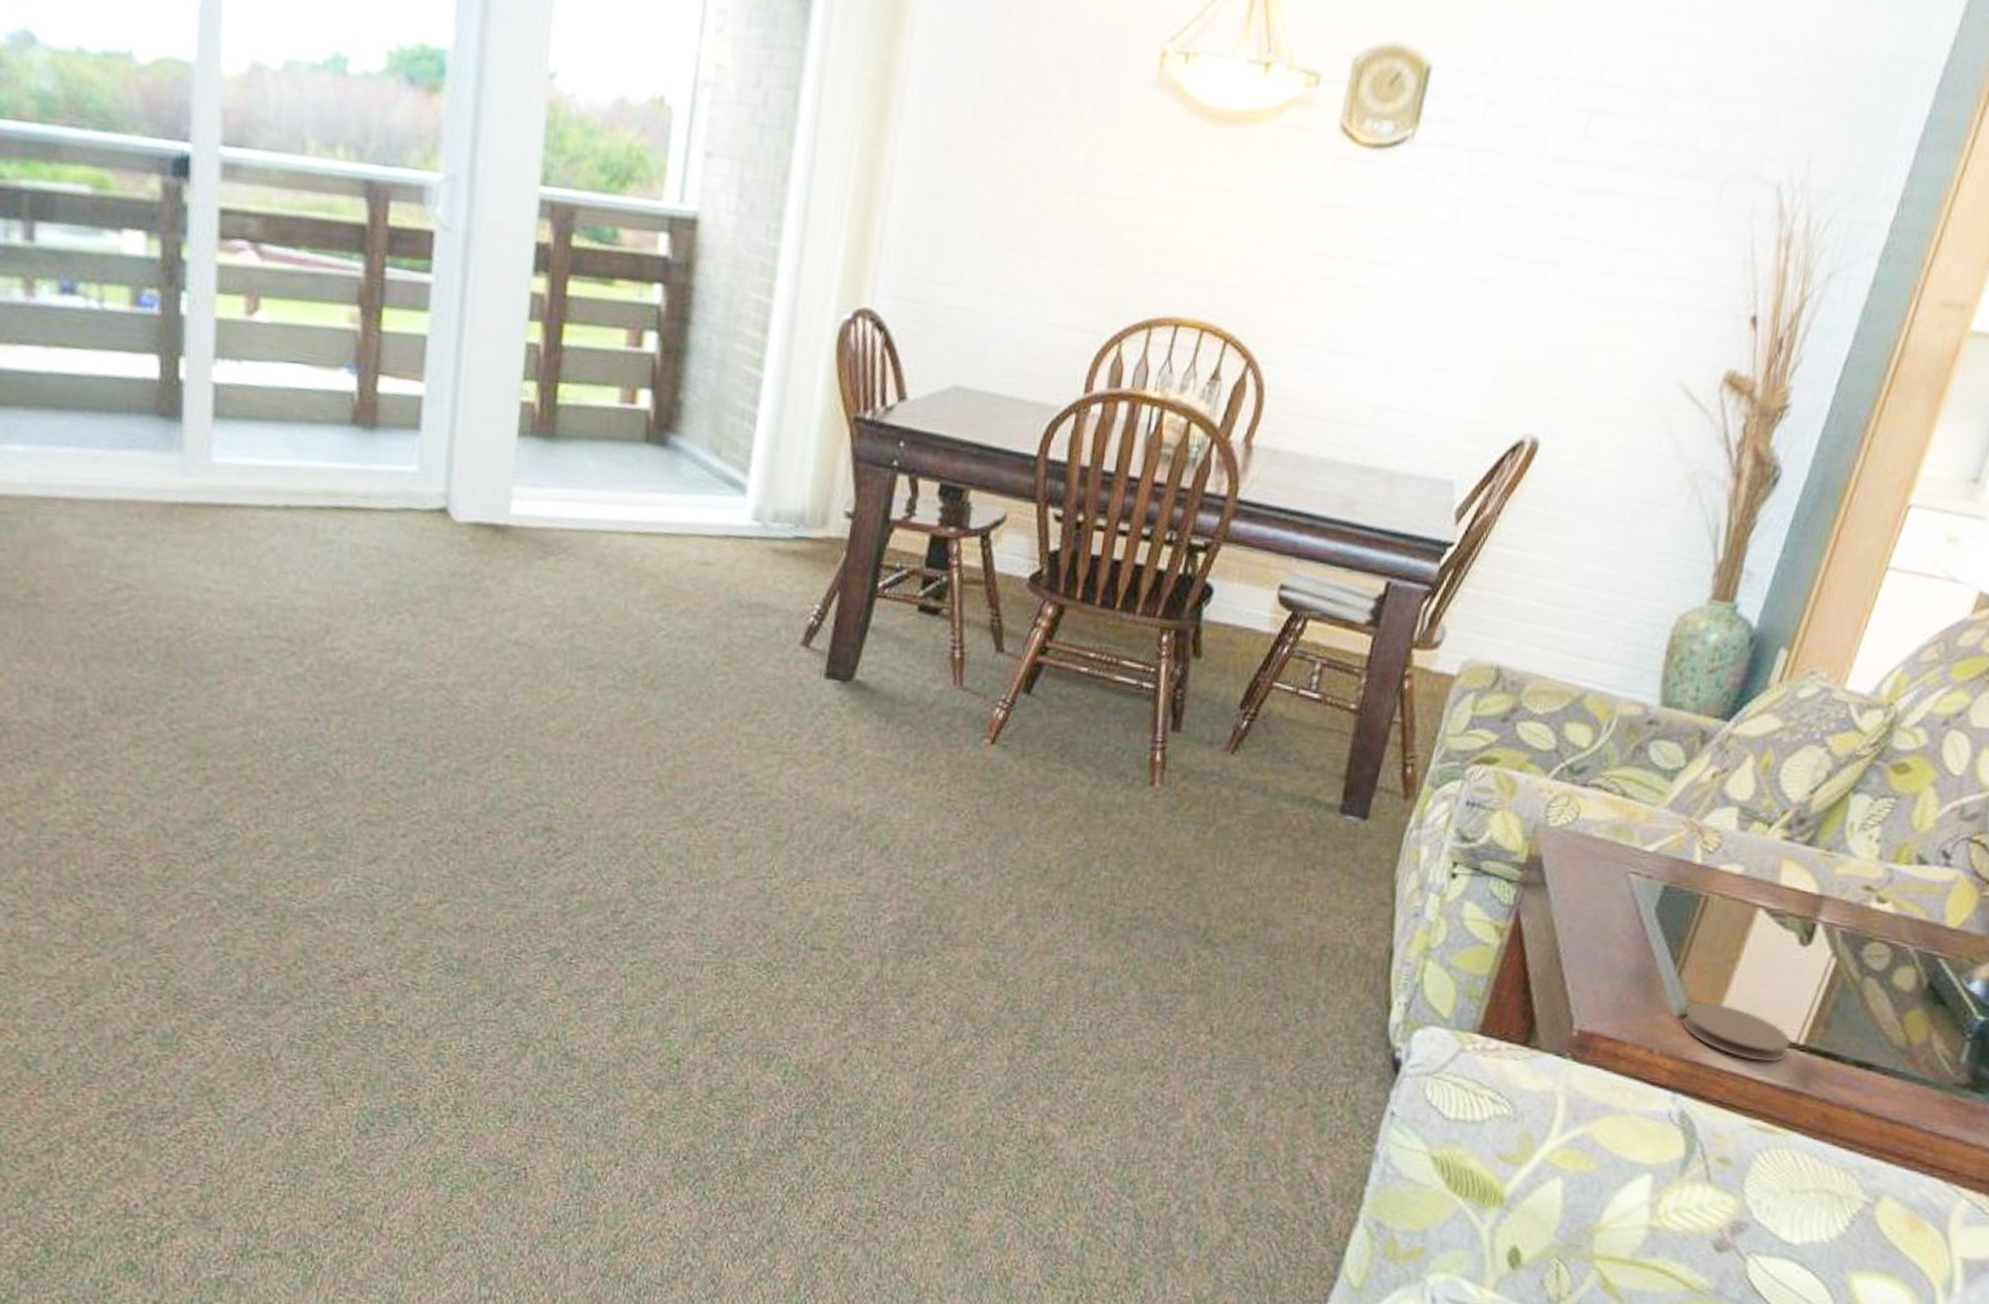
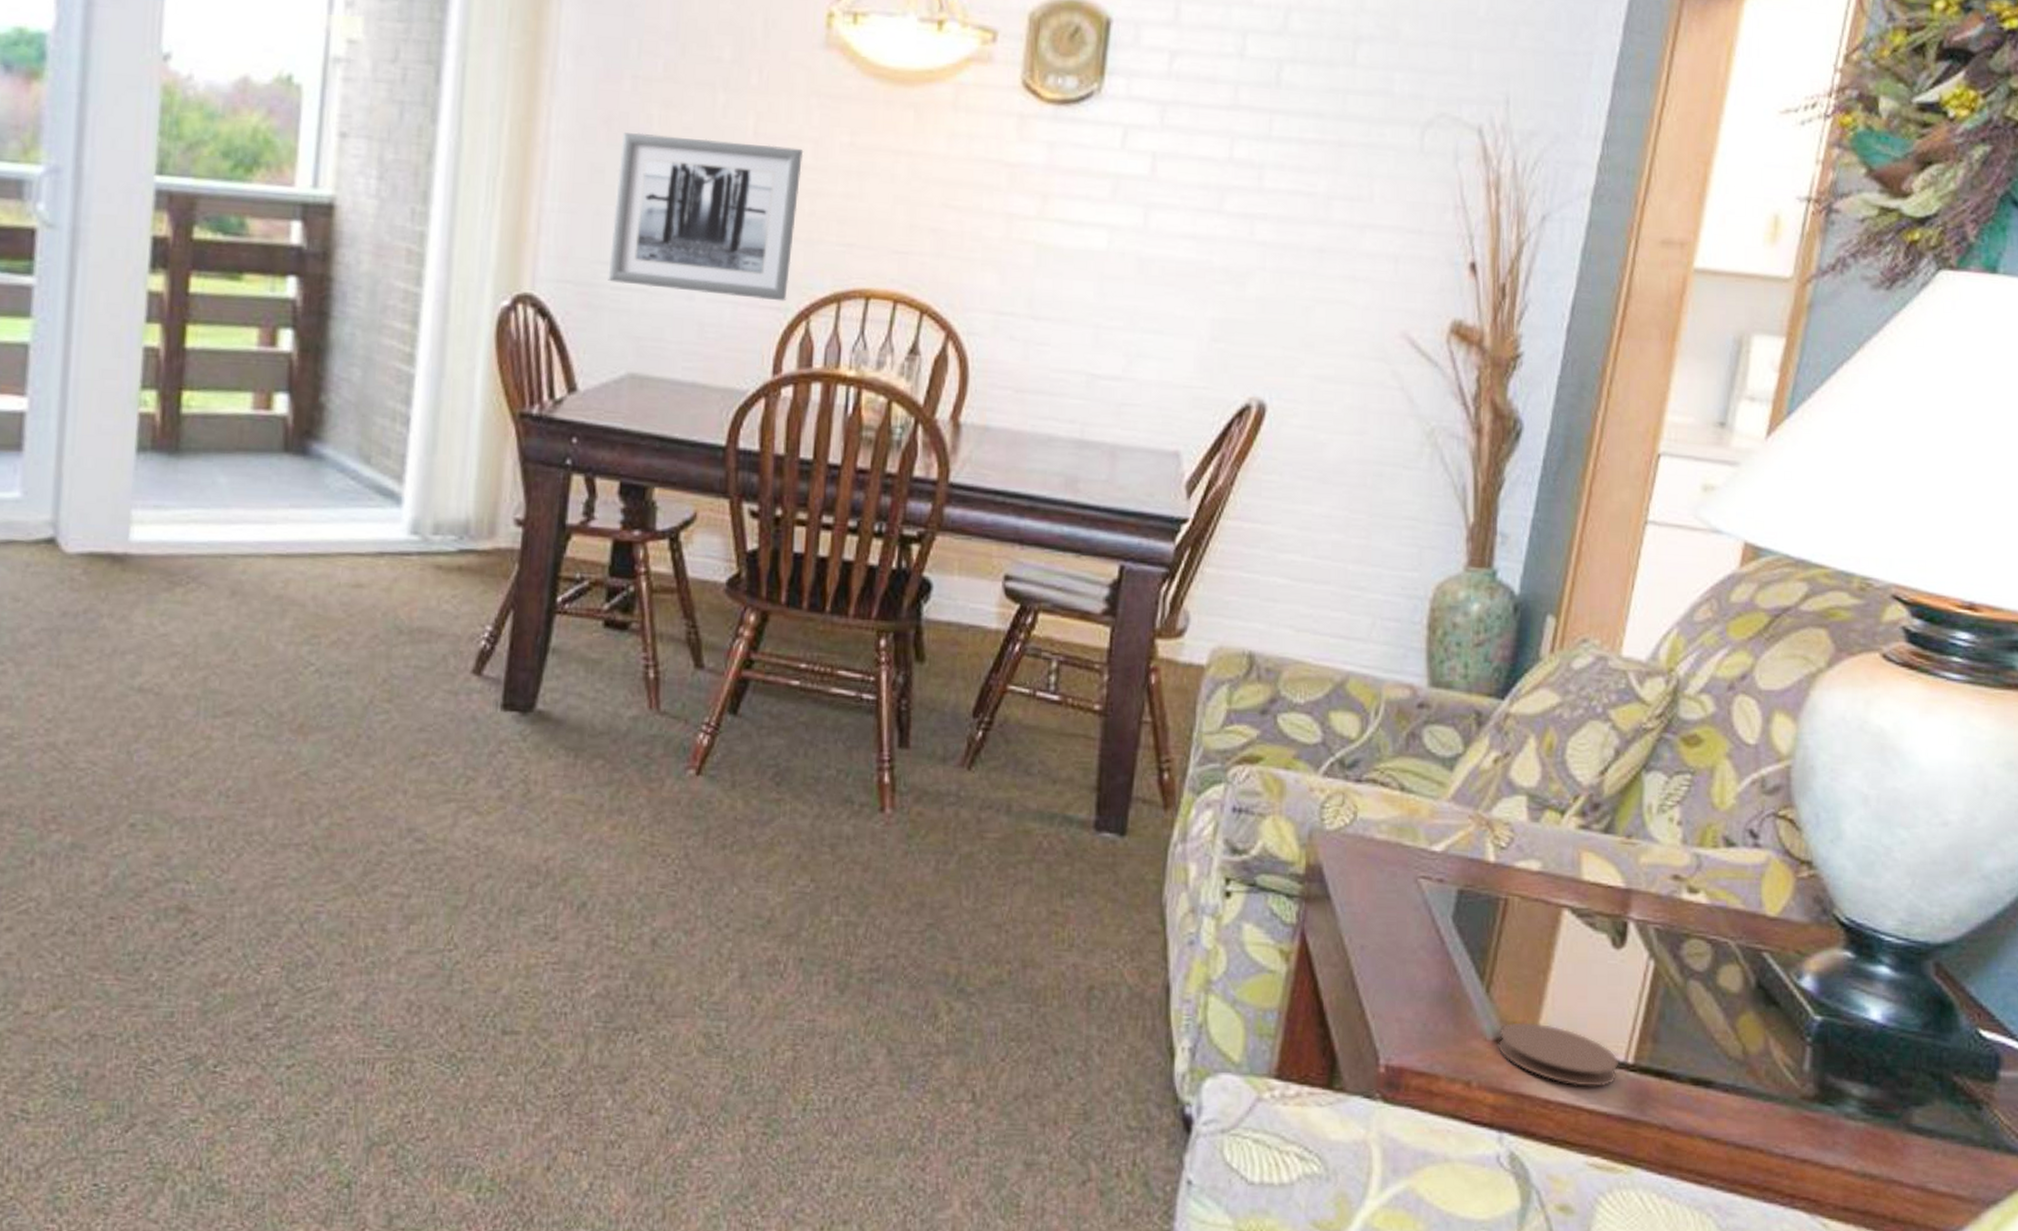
wall art: none [940,161,1129,326] -> present [608,132,804,302]

